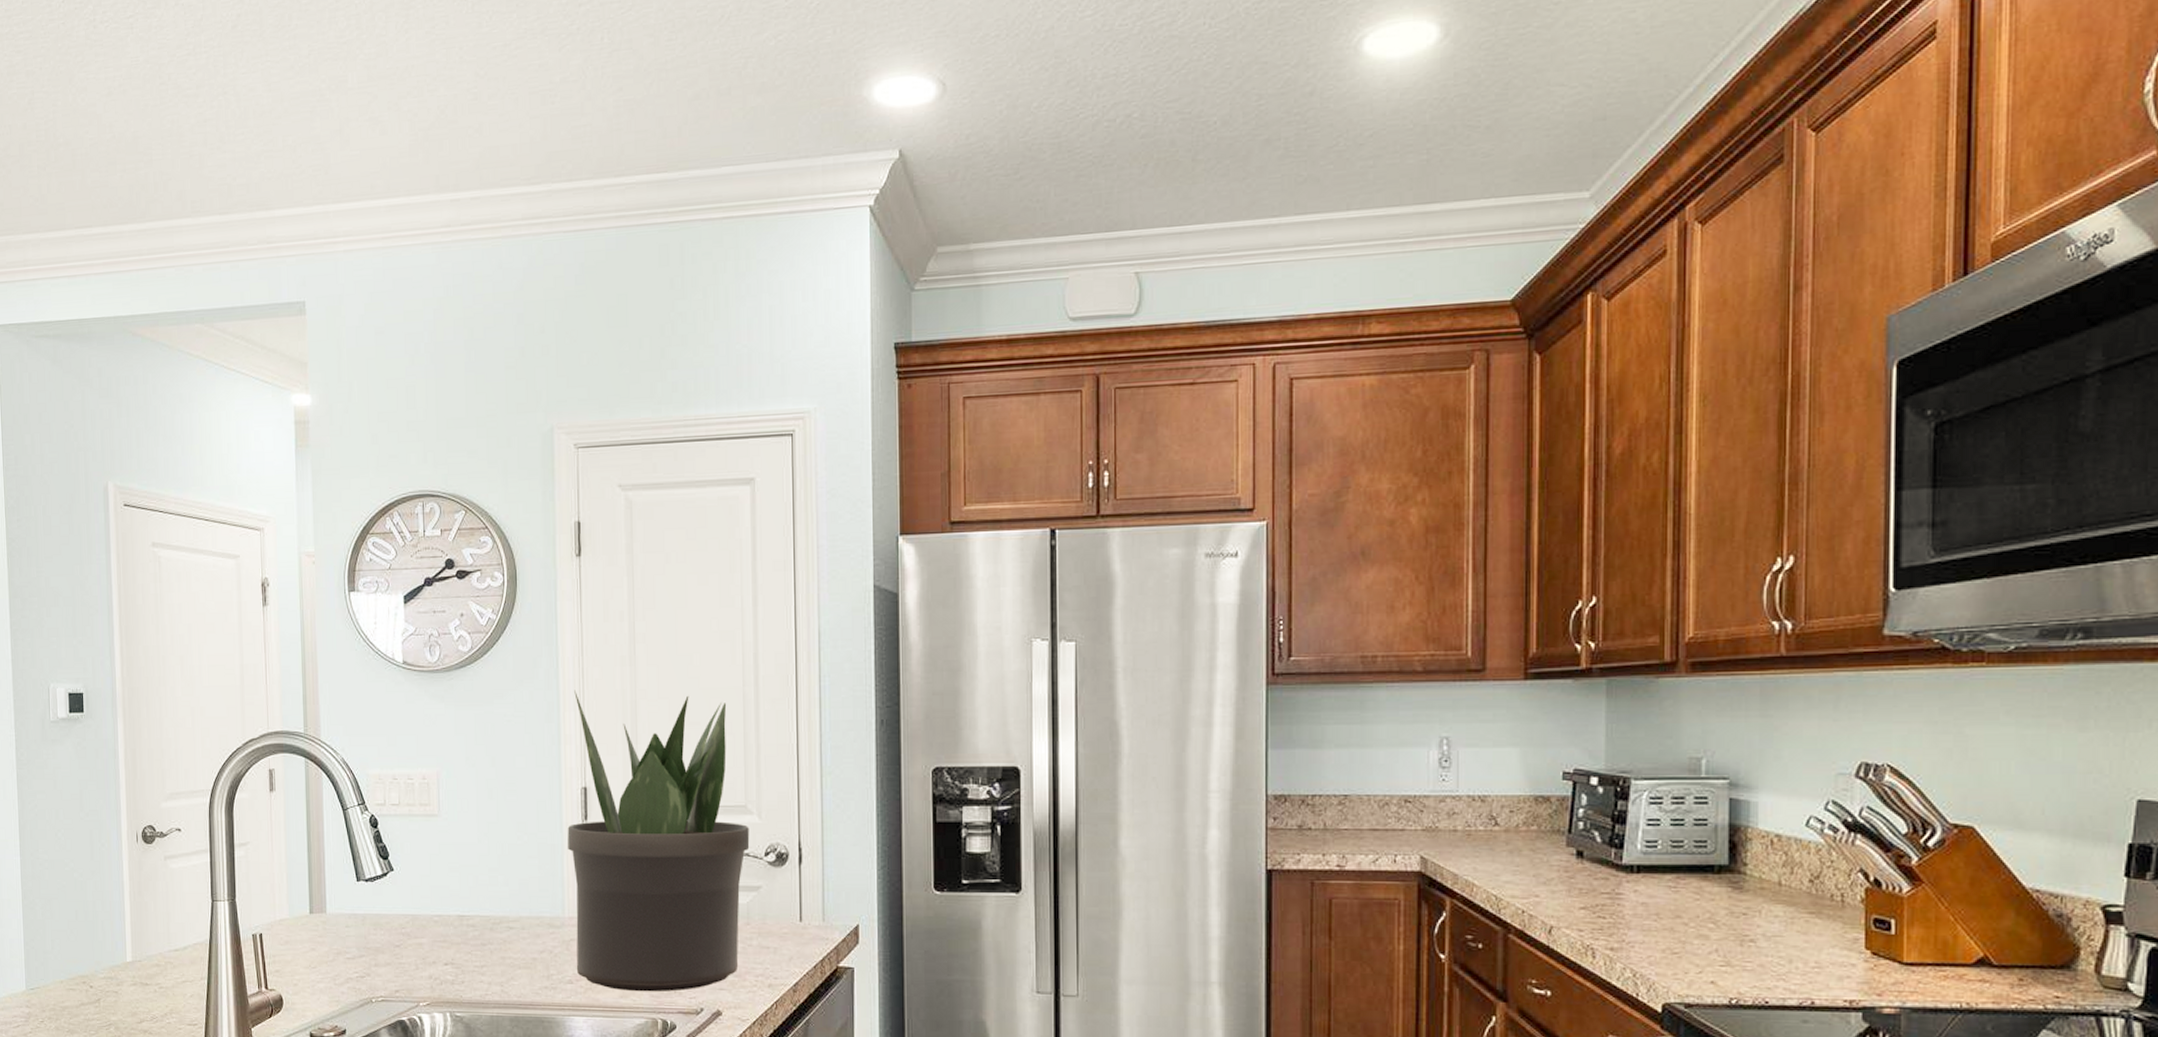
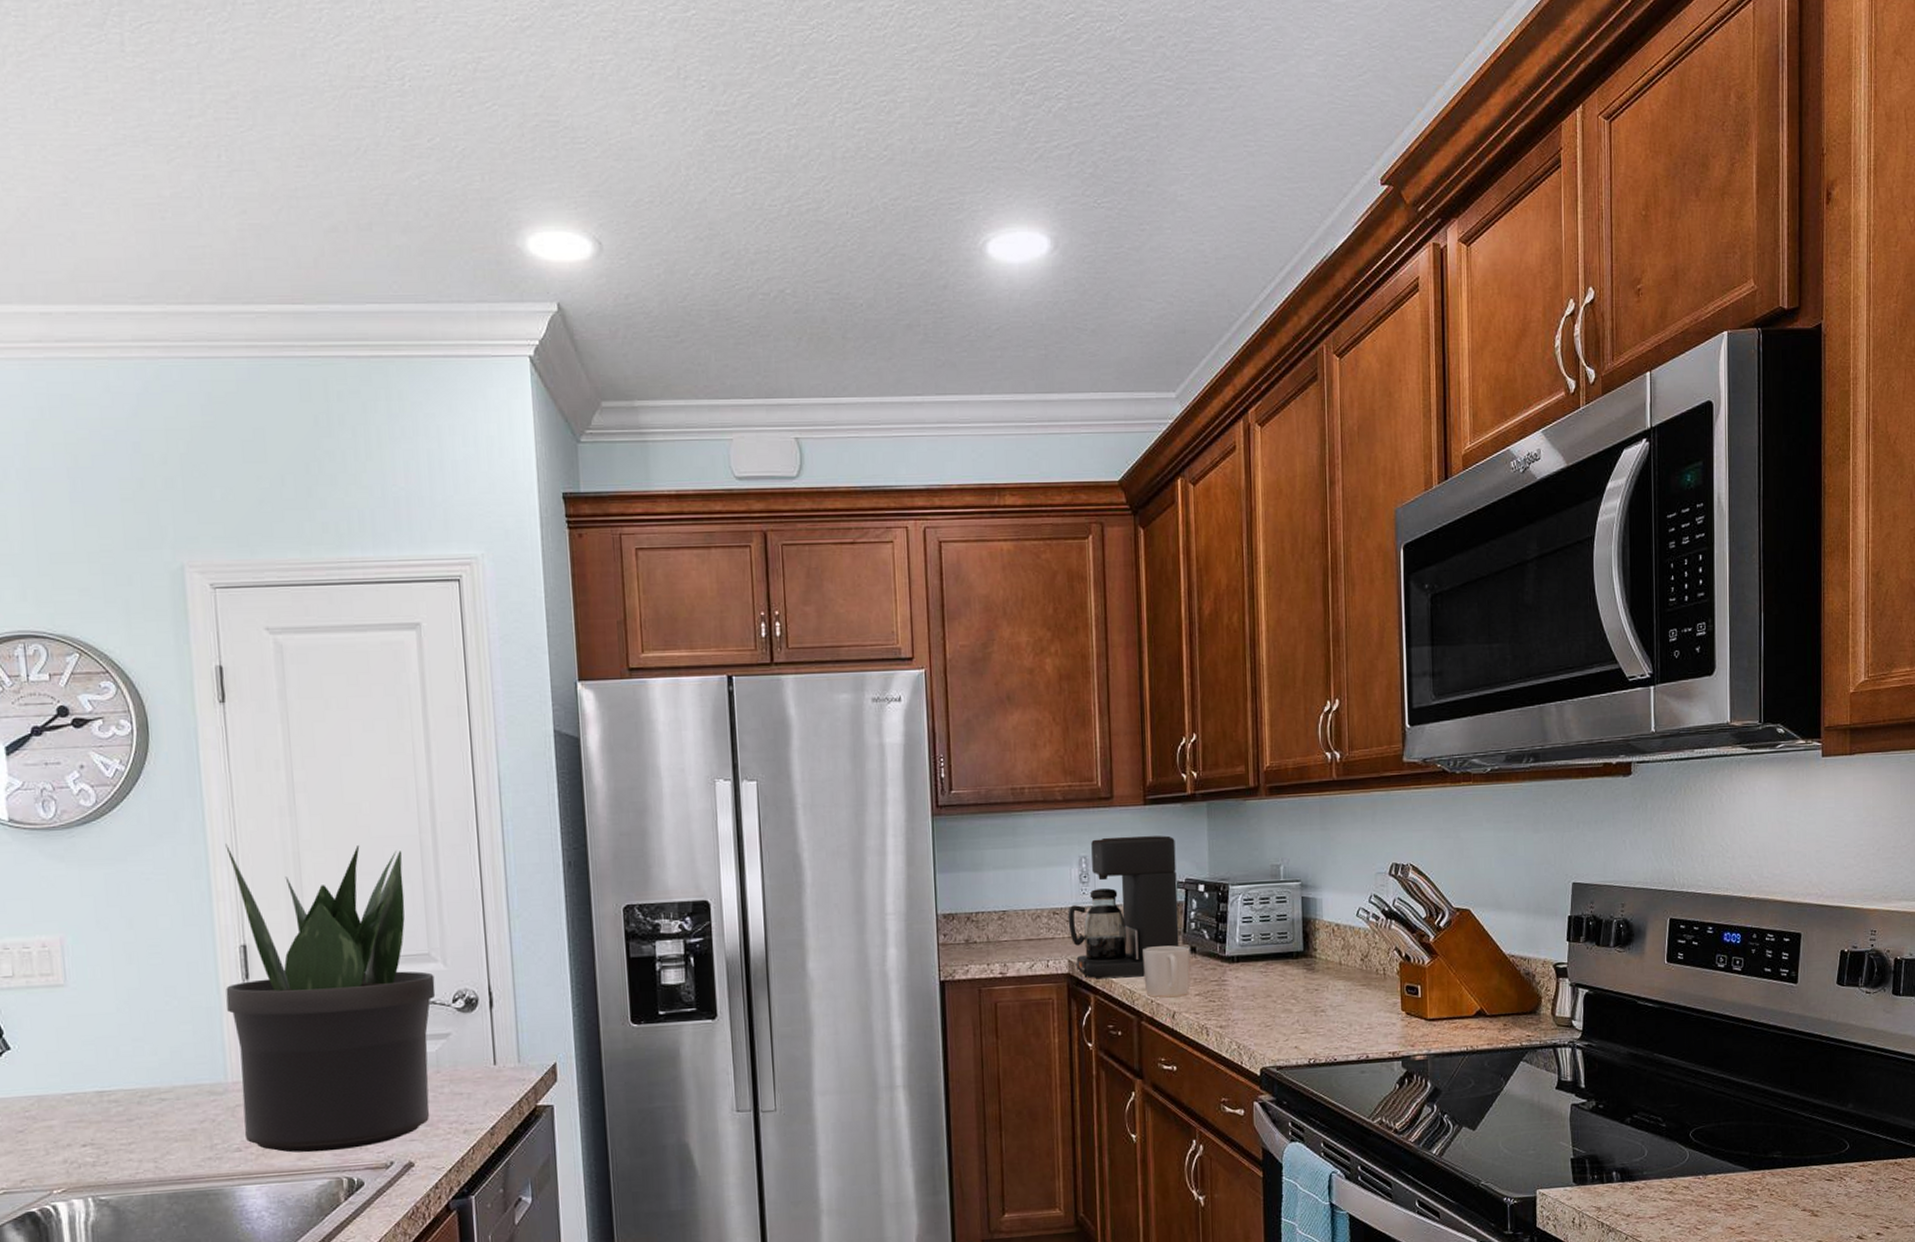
coffee maker: none [1422,716,1563,881] -> present [1067,835,1179,979]
mug: none [1514,847,1576,909] -> present [1142,945,1191,998]

